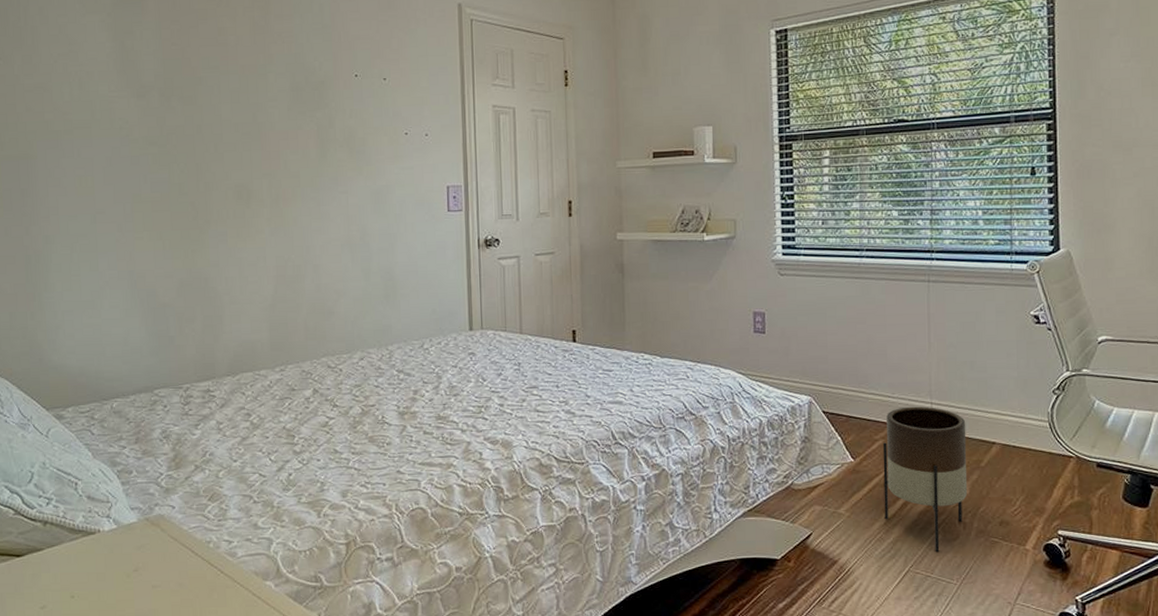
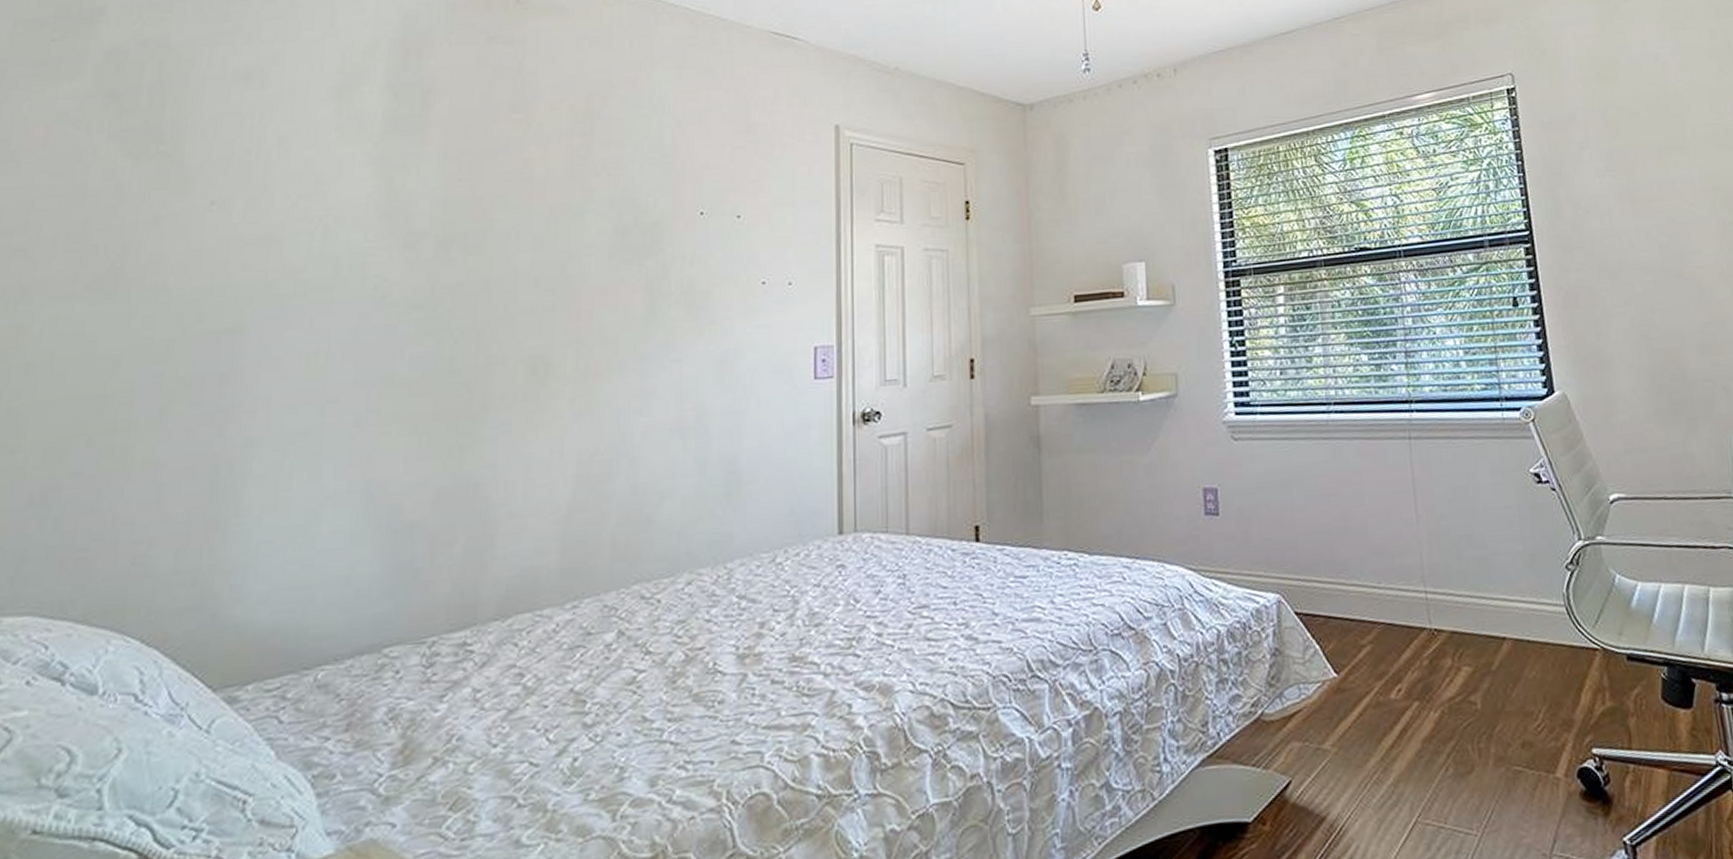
planter: present [882,406,968,552] -> none [1371,596,1480,792]

